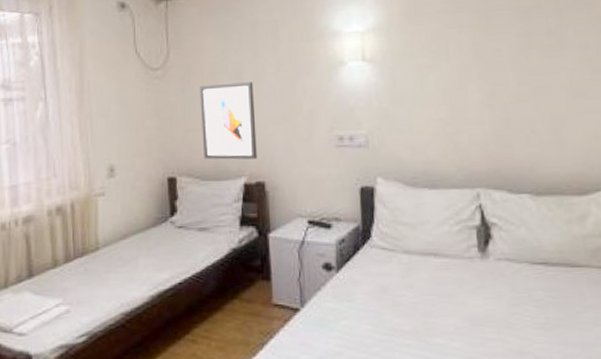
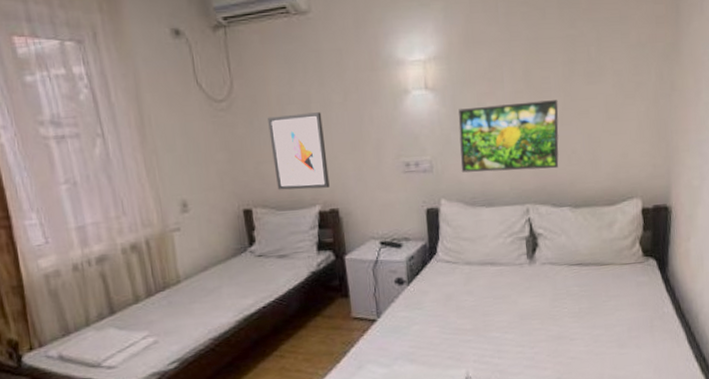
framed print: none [397,74,515,150] -> present [458,100,559,173]

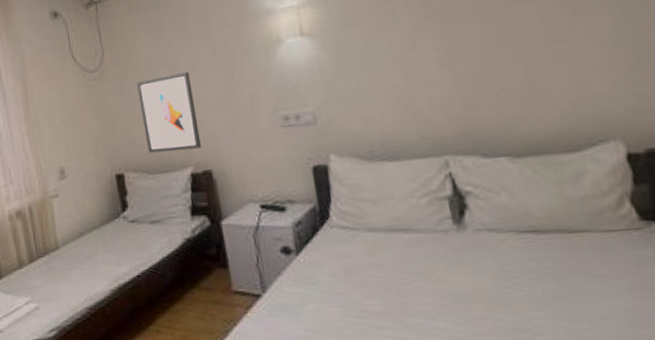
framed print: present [458,100,559,173] -> none [342,28,485,123]

